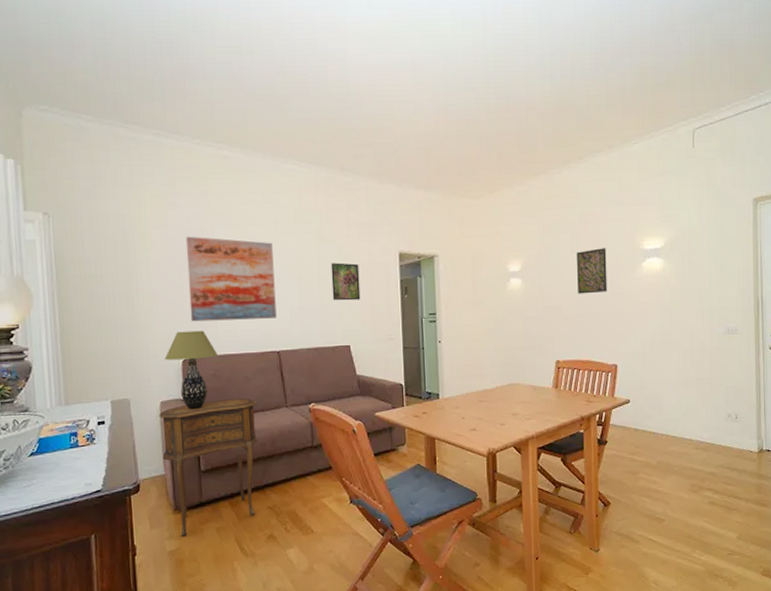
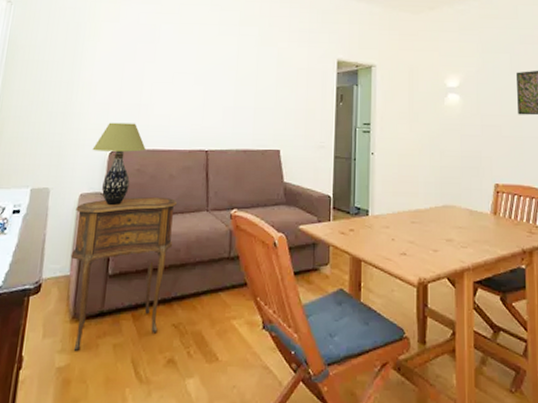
wall art: present [185,236,277,322] -> none [125,31,215,116]
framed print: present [331,262,361,301] -> none [267,66,297,104]

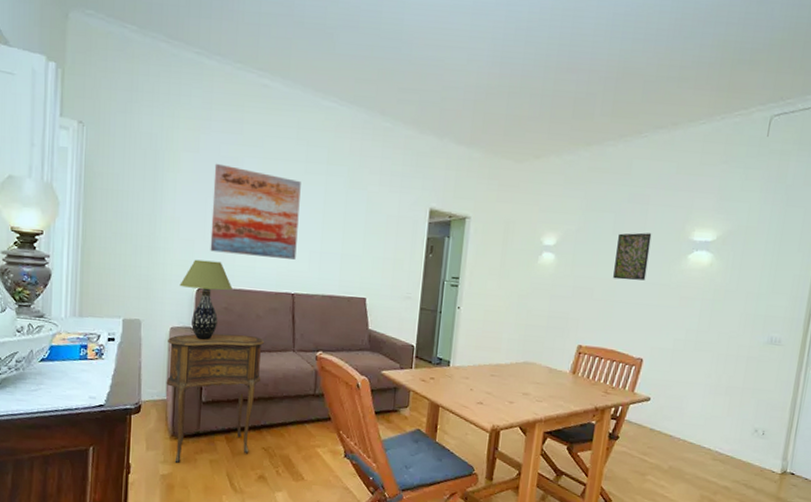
wall art: none [125,31,215,116] -> present [210,163,301,260]

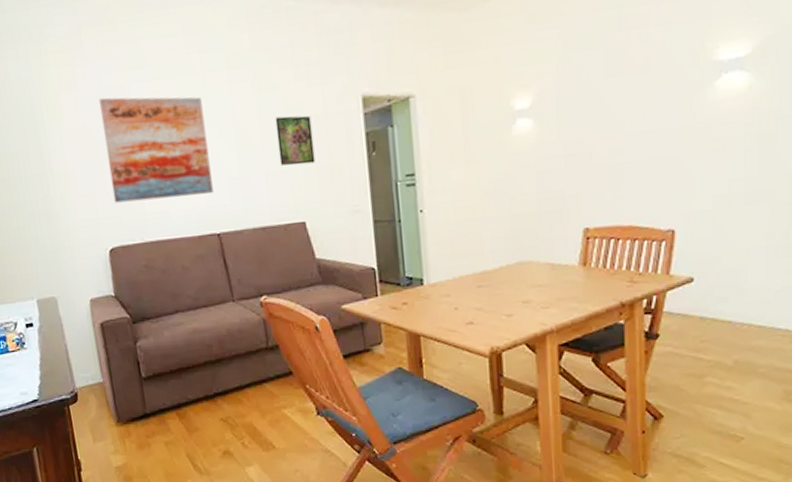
side table: present [166,333,264,463] -> none [90,292,207,451]
table lamp: present [179,259,232,340] -> none [89,213,149,307]
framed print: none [355,210,387,253] -> present [275,115,316,166]
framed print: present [613,232,652,281] -> none [614,64,661,134]

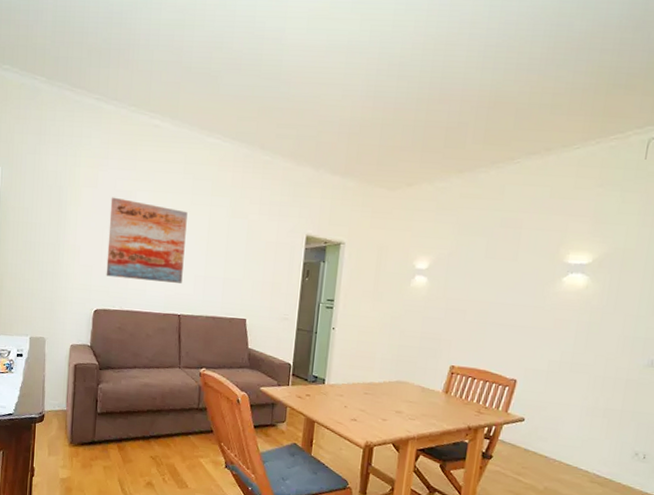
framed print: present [275,115,316,166] -> none [236,238,266,277]

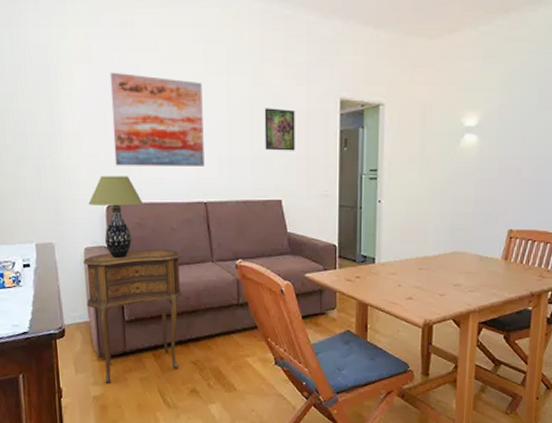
side table: none [66,351,153,468] -> present [83,250,183,383]
table lamp: none [79,283,125,356] -> present [88,176,143,257]
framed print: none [236,238,266,277] -> present [264,108,295,151]

